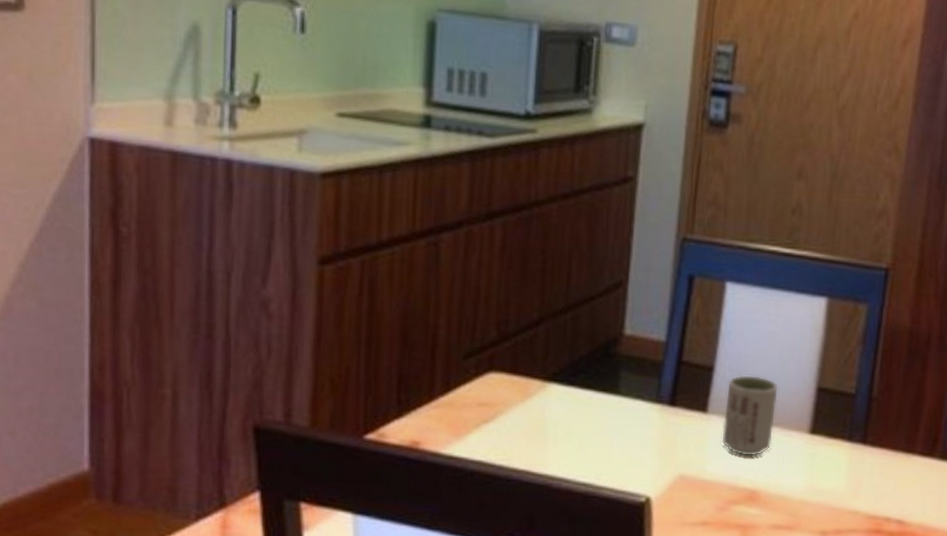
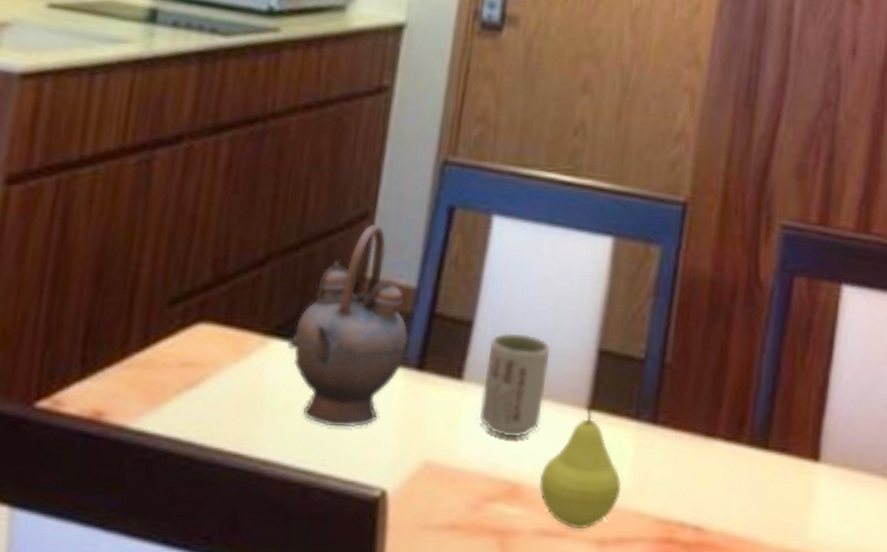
teapot: none [563,291,661,451] -> present [288,224,408,428]
fruit: none [772,431,839,524] -> present [539,406,622,530]

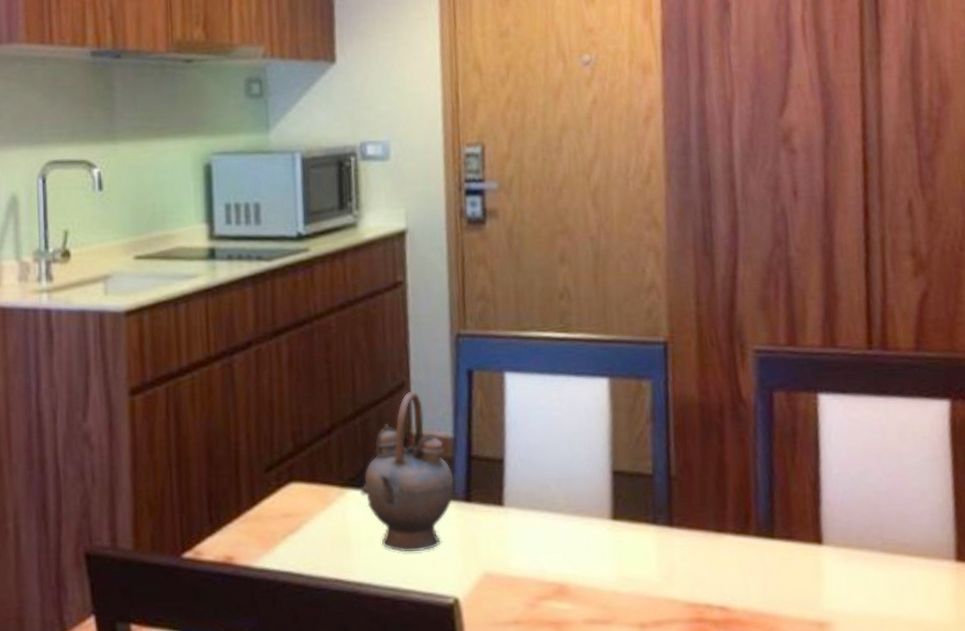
cup: present [479,332,551,438] -> none [520,464,574,548]
fruit: present [539,406,622,530] -> none [580,517,652,617]

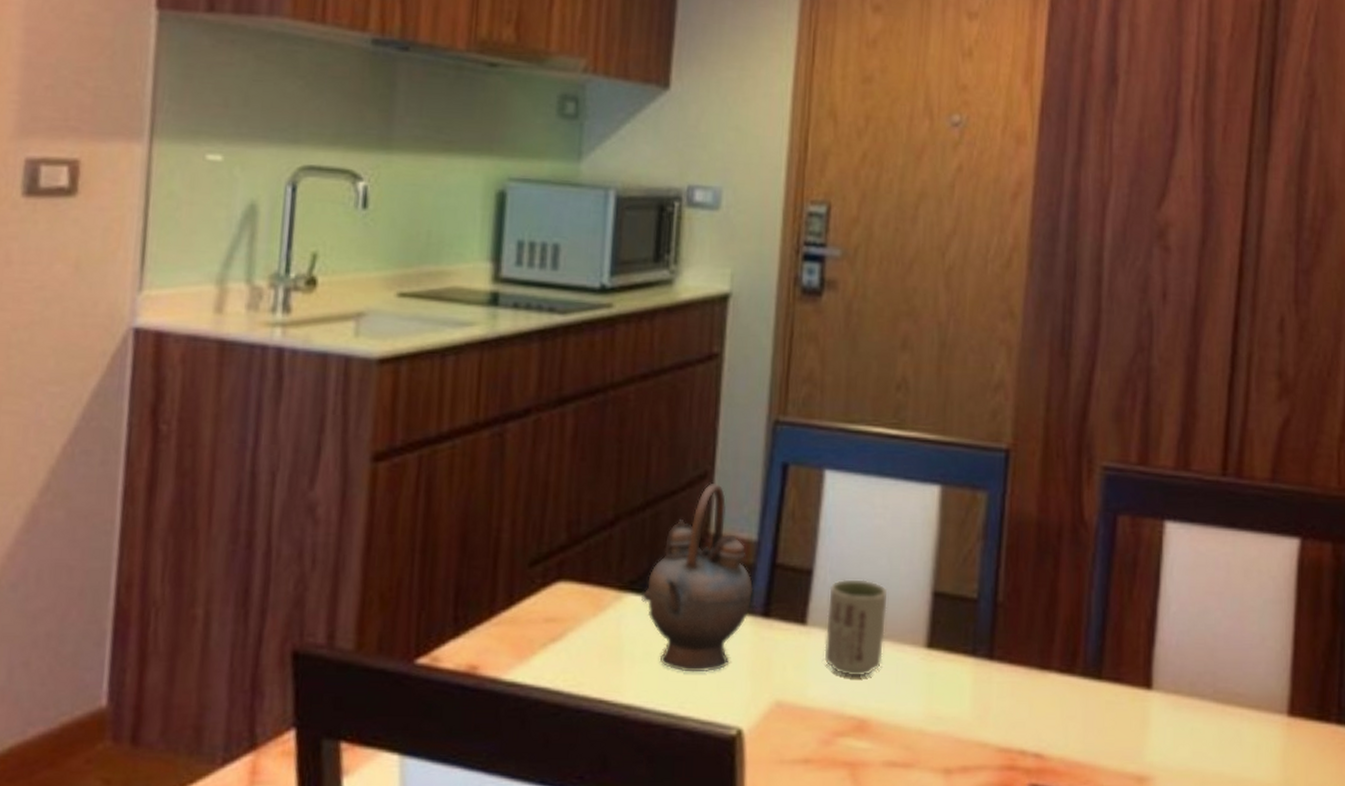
cup: none [520,464,574,548] -> present [824,579,888,677]

